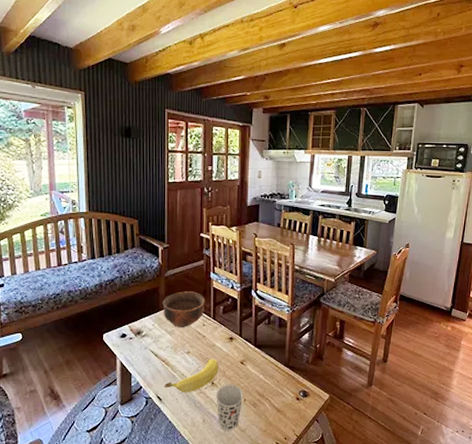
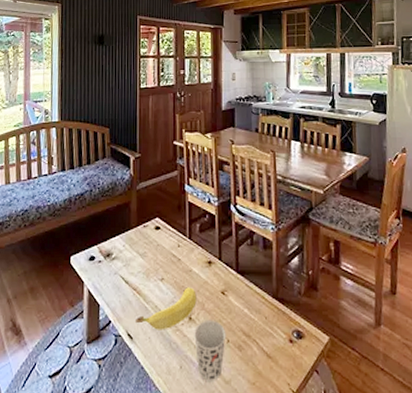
bowl: present [162,291,205,327] -> none [134,206,179,249]

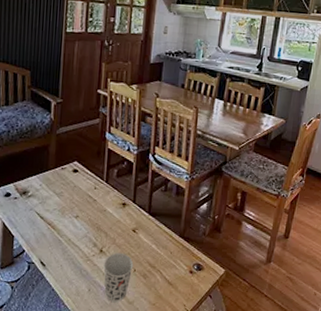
banana: present [136,287,197,330] -> none [49,224,109,260]

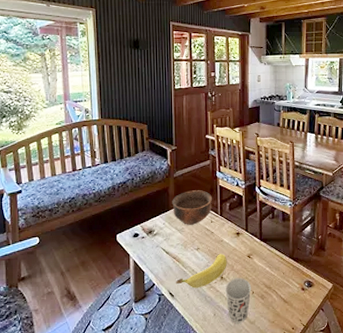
banana: none [49,224,109,260] -> present [176,254,227,288]
bowl: none [52,151,98,190] -> present [172,190,212,225]

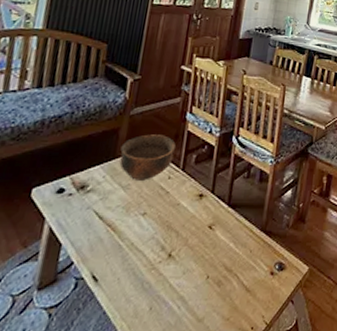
banana: present [176,254,227,288] -> none [105,222,181,270]
cup: present [225,278,252,323] -> none [169,257,207,321]

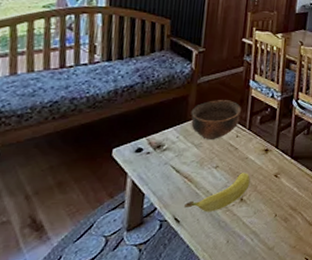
banana: none [105,222,181,270] -> present [184,172,250,212]

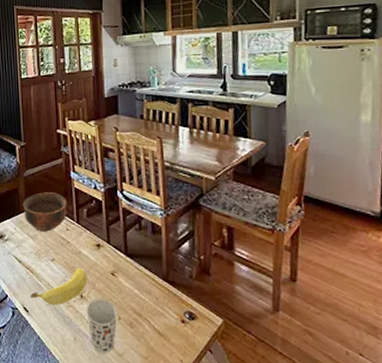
cup: none [243,200,275,250] -> present [86,299,118,354]

